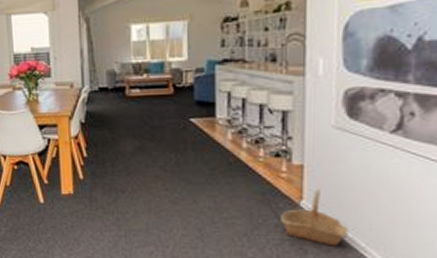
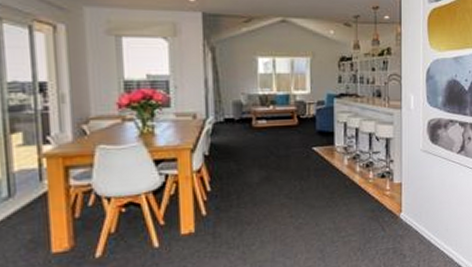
basket: present [281,189,348,247] -> none [386,202,433,248]

